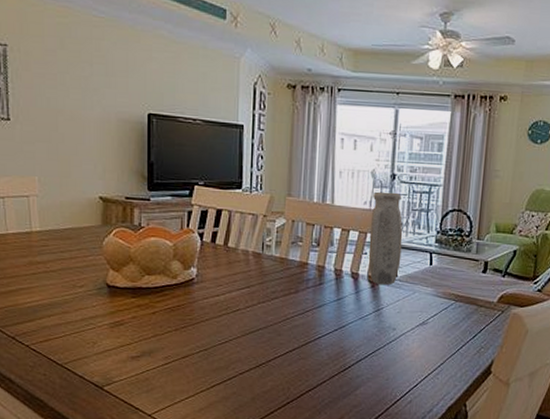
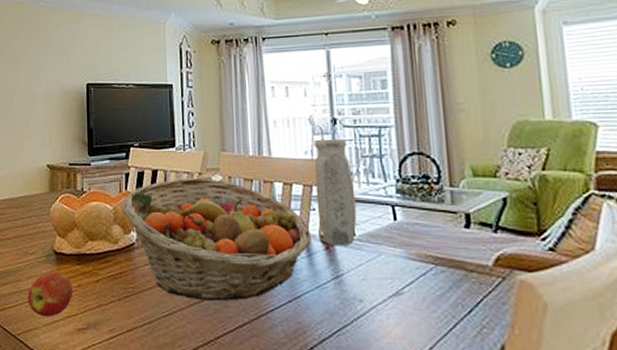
apple: none [76,304,126,347] -> present [28,272,72,317]
fruit basket: none [182,219,361,331] -> present [121,177,311,302]

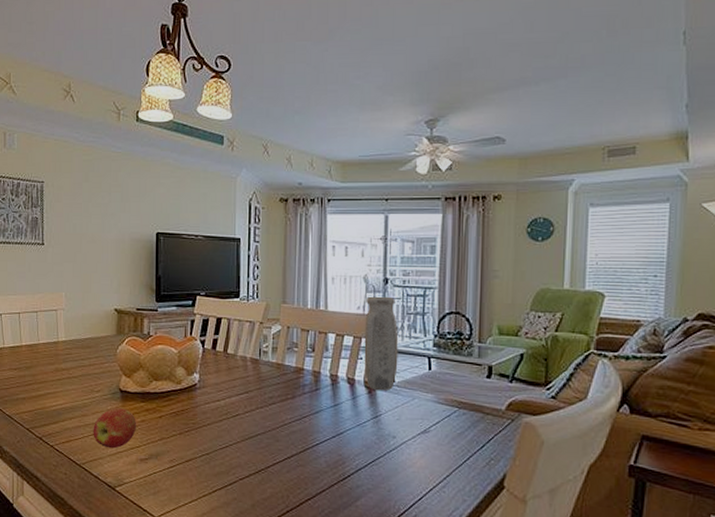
fruit basket: present [121,177,311,302] -> none [186,326,357,436]

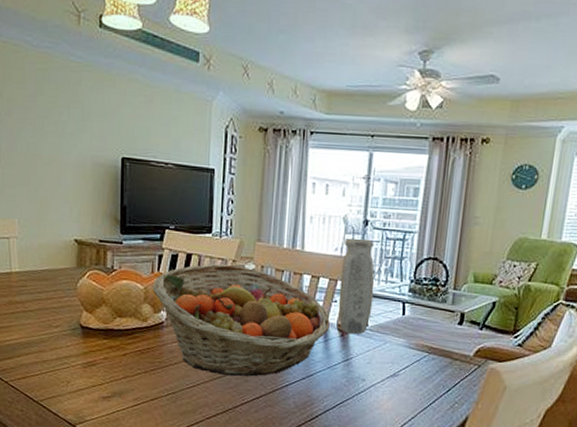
apple: present [93,408,136,449] -> none [51,344,98,386]
fruit basket: none [186,326,357,436] -> present [153,264,330,377]

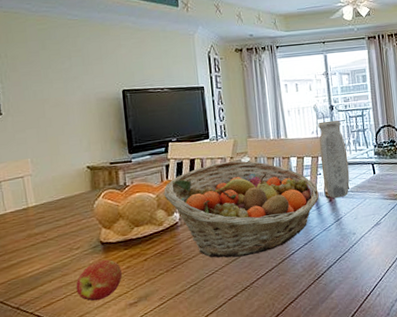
apple: none [51,344,98,386] -> present [76,259,122,302]

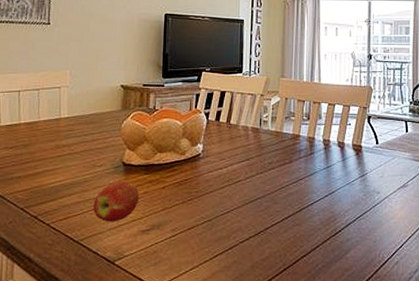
fruit basket: present [164,160,319,258] -> none [190,98,346,200]
vase: present [318,120,350,199] -> none [352,70,381,152]

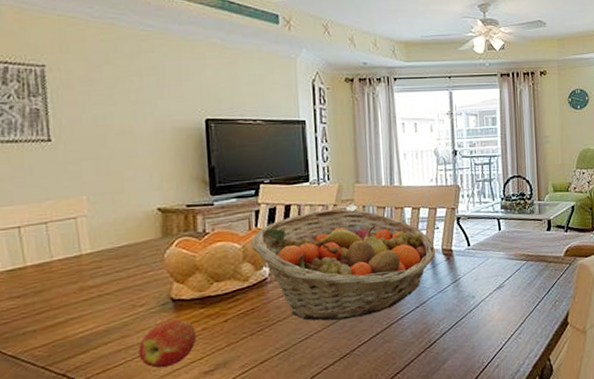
fruit basket: none [190,98,346,200] -> present [251,208,435,321]

